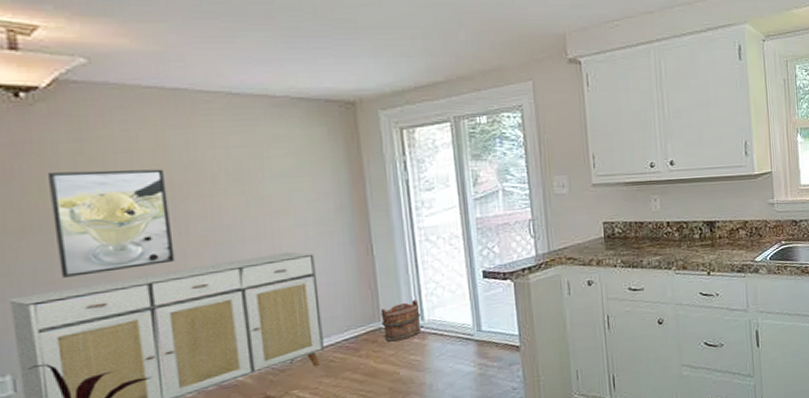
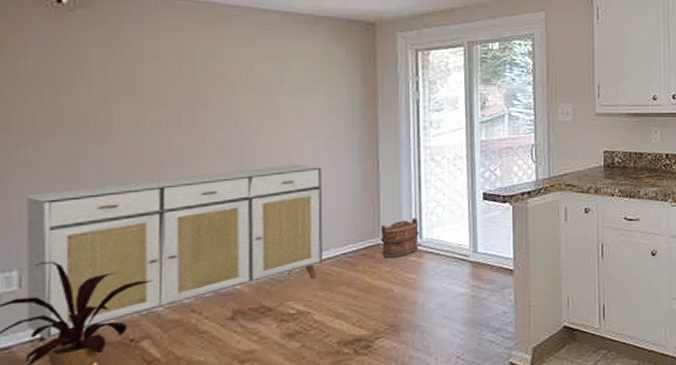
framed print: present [48,169,175,278] -> none [78,76,189,177]

